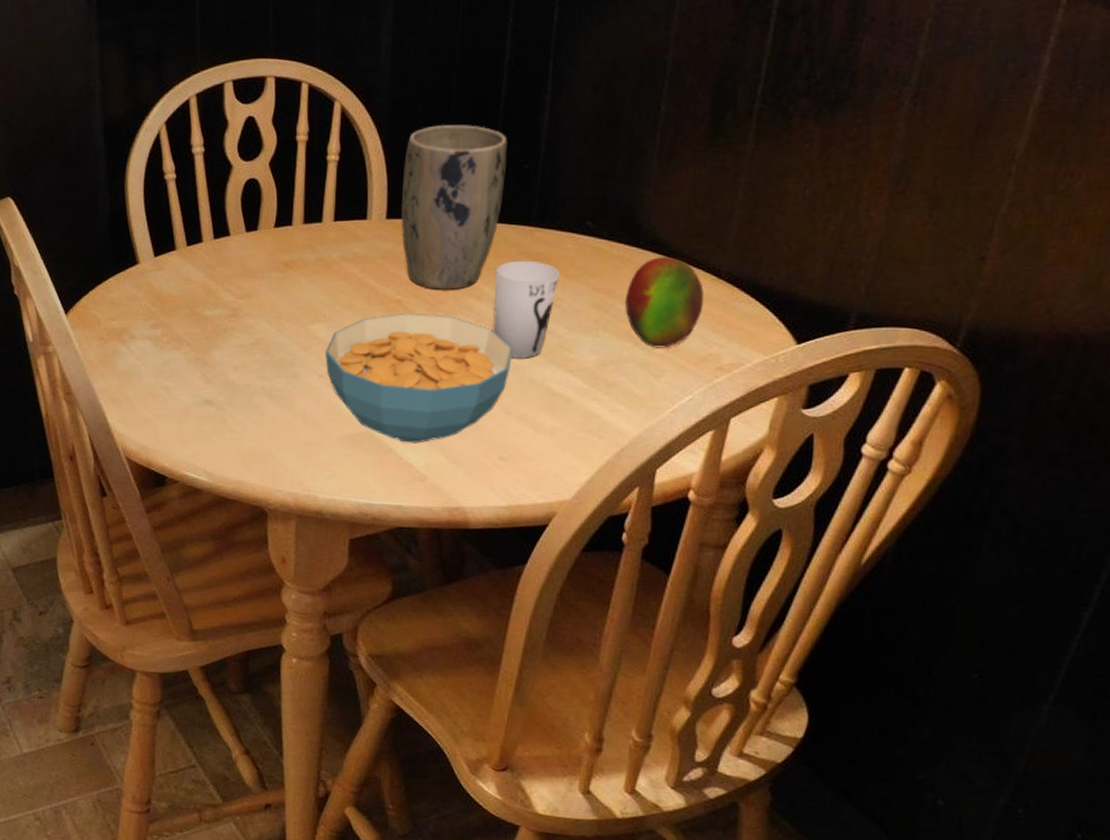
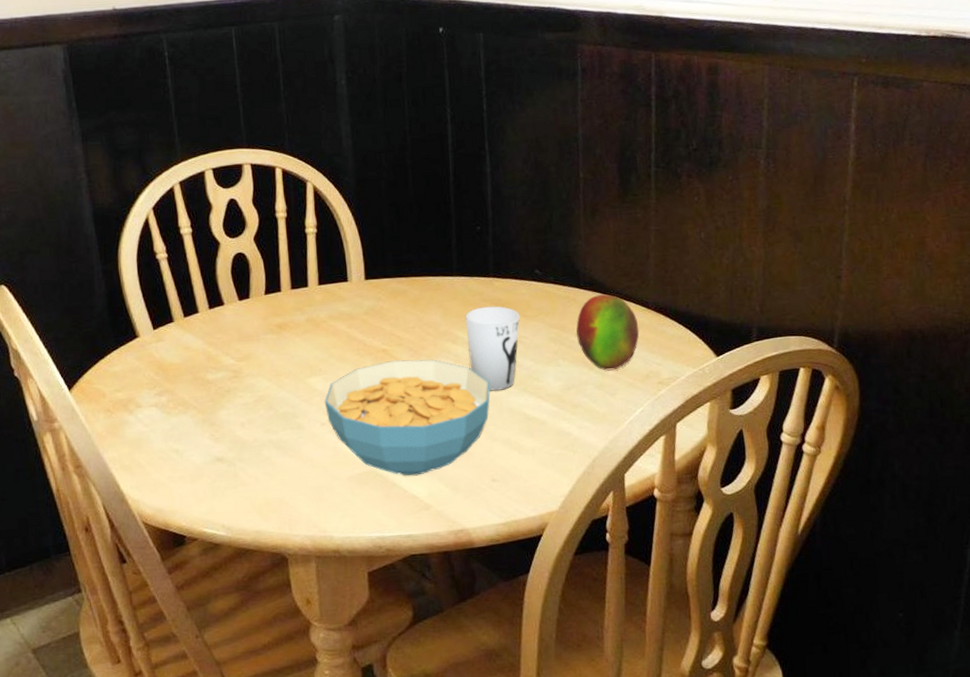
plant pot: present [400,125,507,291] -> none [374,196,463,338]

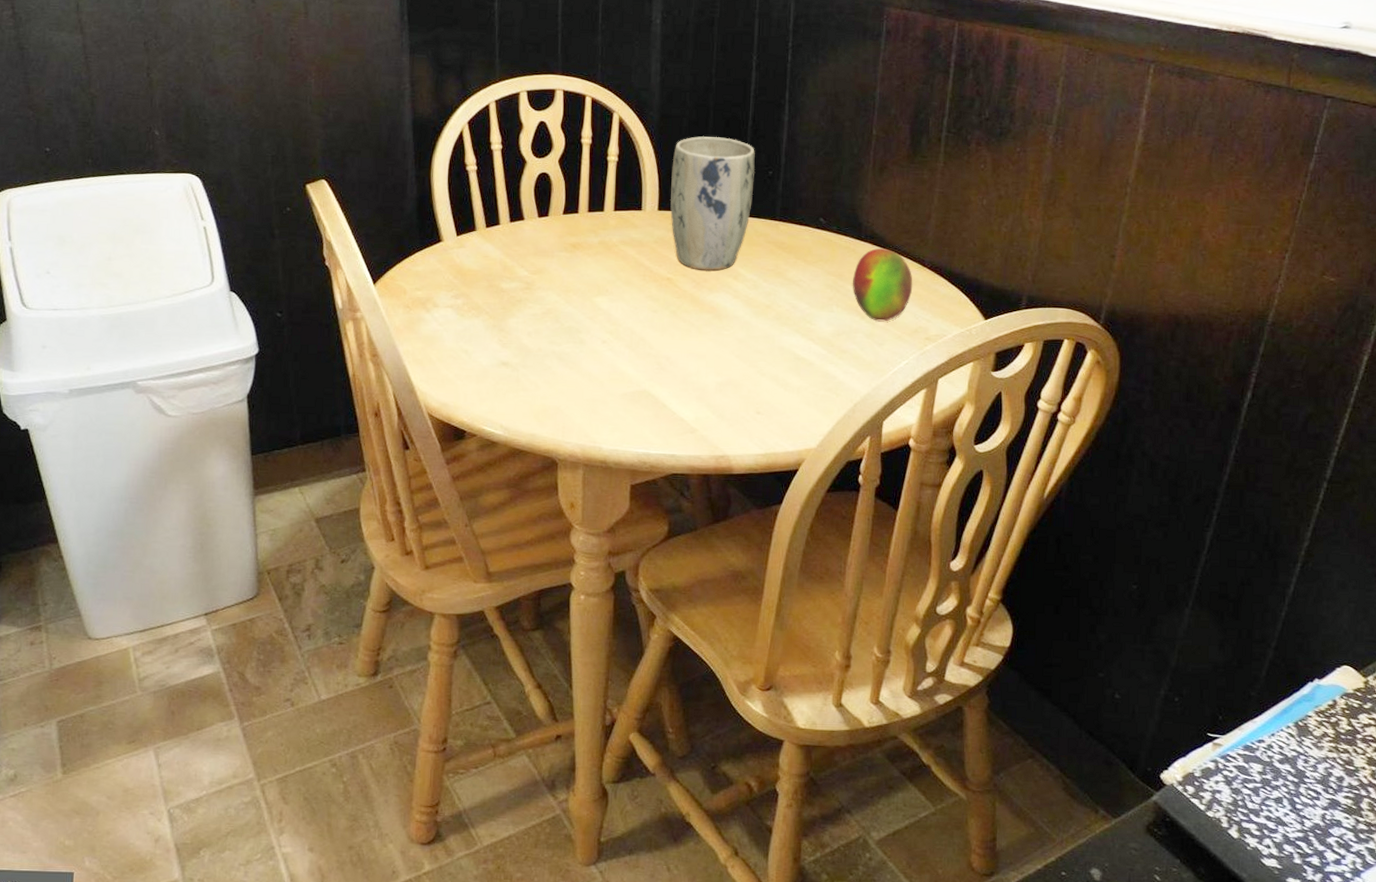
cereal bowl: present [324,359,491,476] -> none [607,289,766,400]
plant pot: none [374,196,463,338] -> present [670,136,756,272]
cup: present [465,305,520,392] -> none [747,248,801,330]

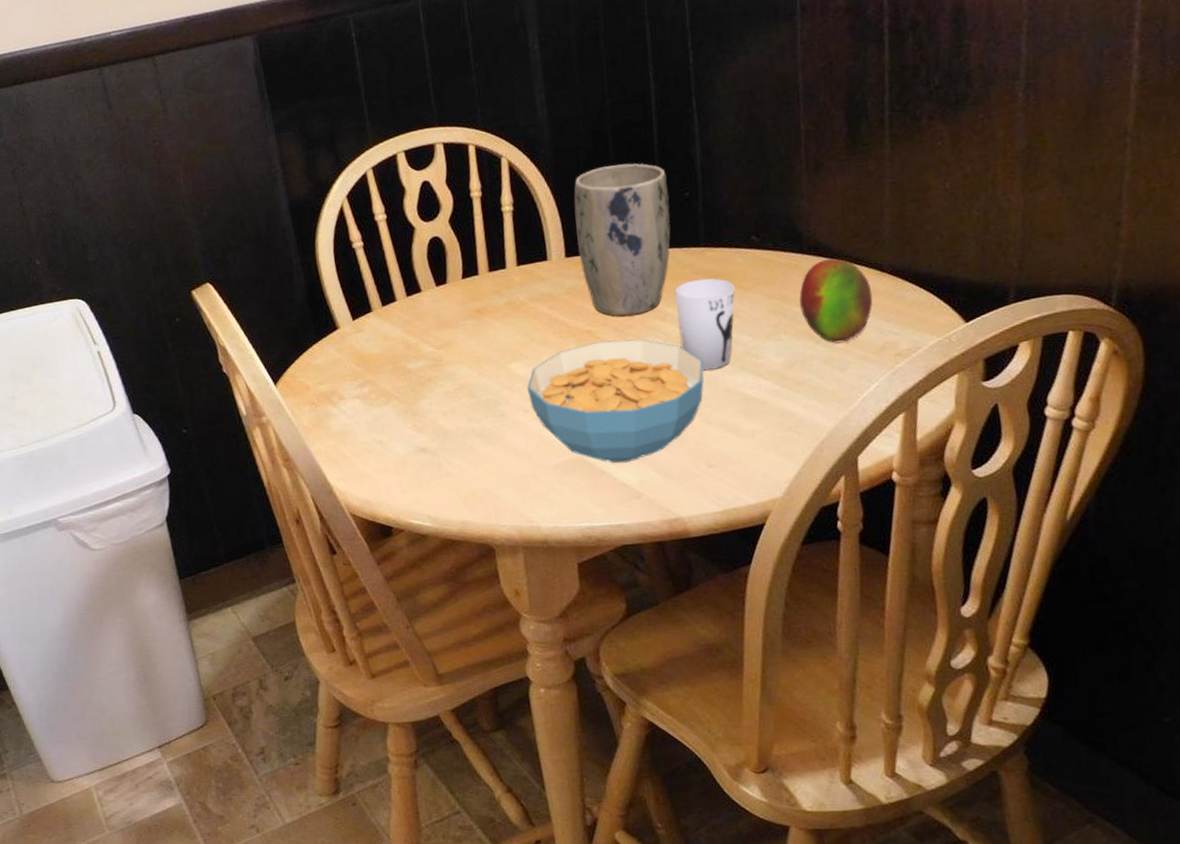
cereal bowl: none [607,289,766,400] -> present [526,339,705,463]
cup: none [747,248,801,330] -> present [674,277,736,371]

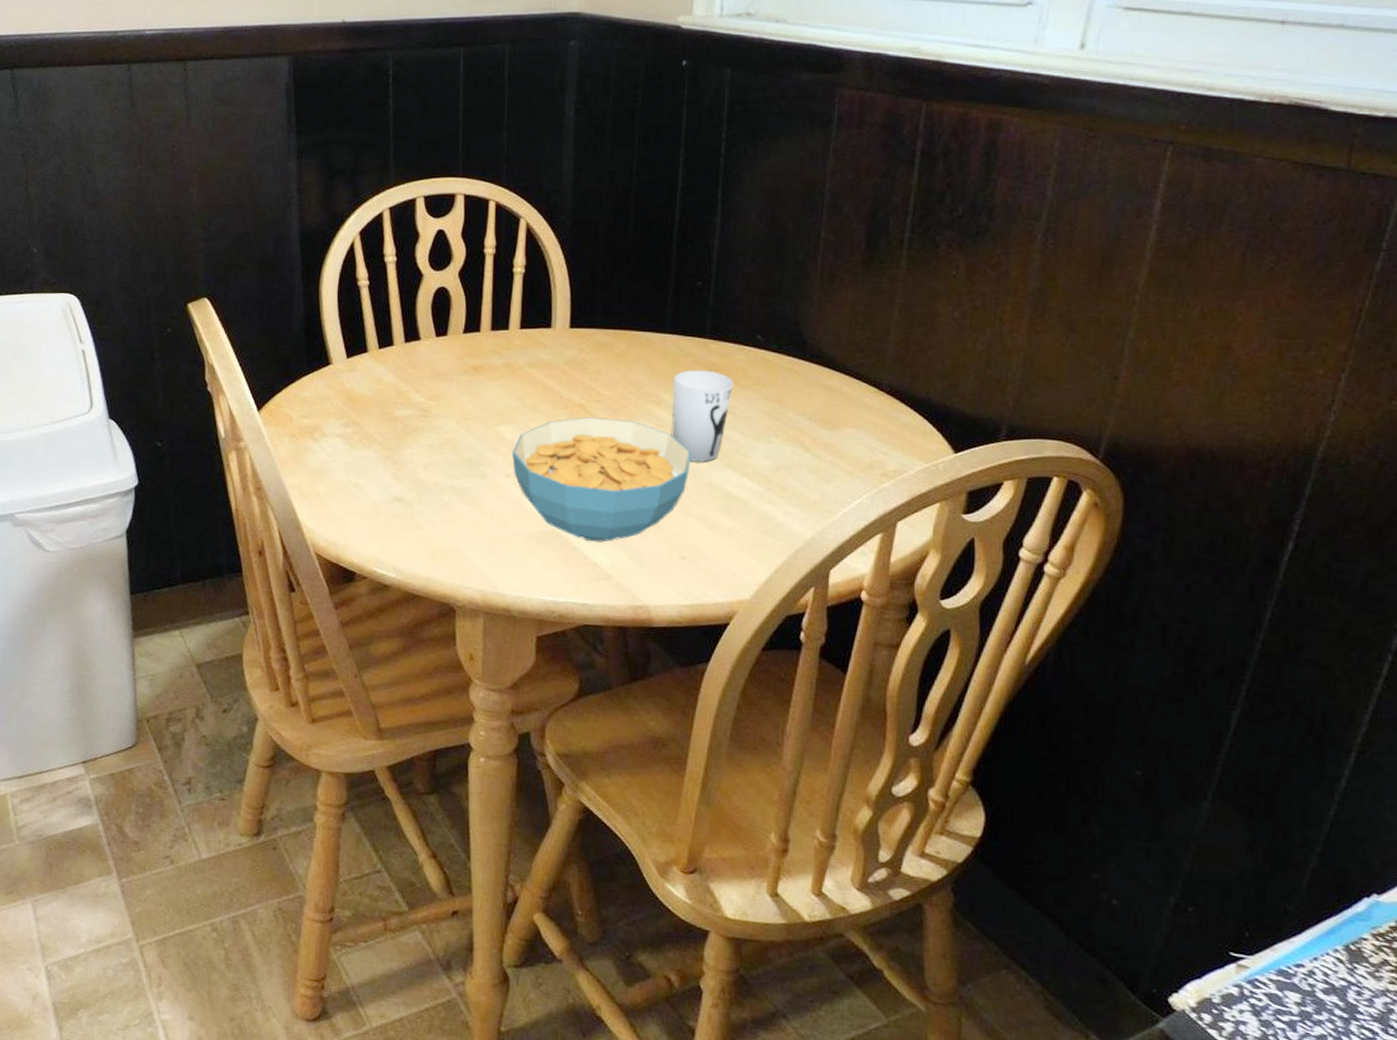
plant pot: present [573,163,671,317] -> none [583,243,682,397]
fruit: present [799,258,873,344] -> none [795,370,868,455]

